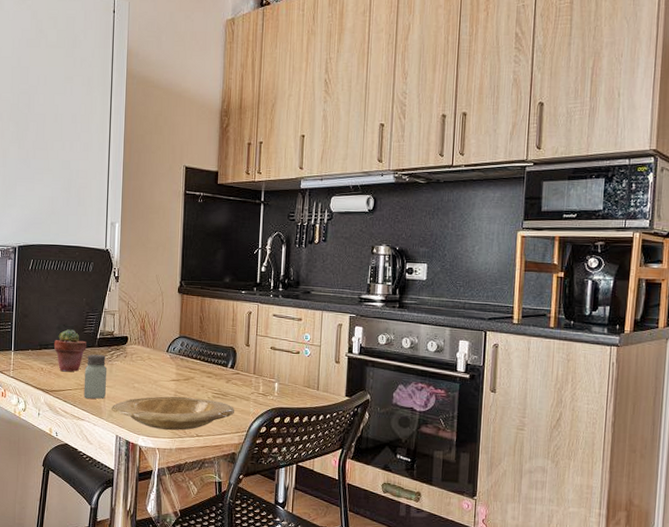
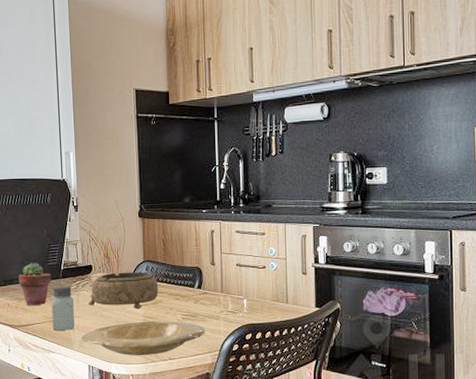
decorative bowl: none [121,346,192,384] -> present [88,272,159,310]

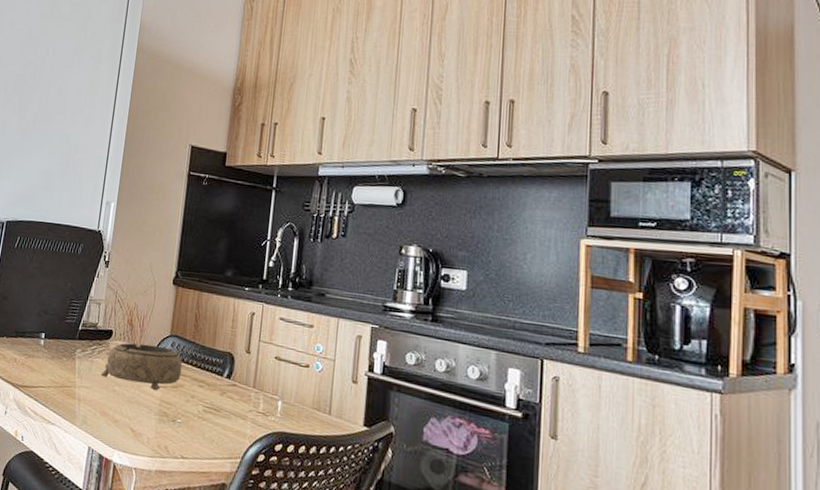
potted succulent: present [18,263,52,306] -> none [31,317,68,366]
saltshaker: present [51,286,75,330] -> none [57,347,86,402]
plate: present [81,321,205,355] -> none [85,404,228,449]

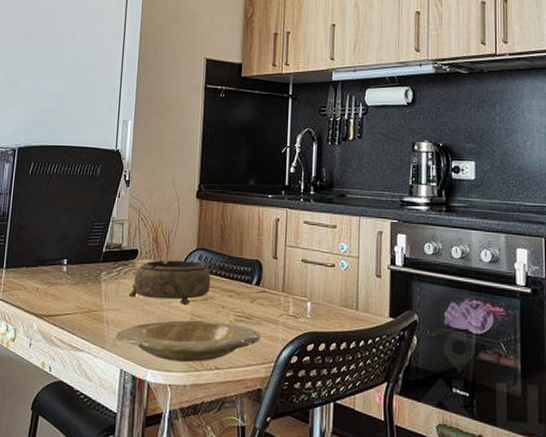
plate: none [85,404,228,449] -> present [115,320,260,362]

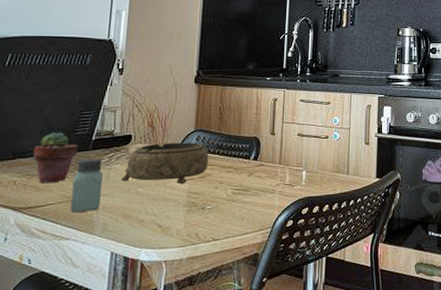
potted succulent: none [52,242,91,293] -> present [32,132,79,183]
saltshaker: none [84,271,113,325] -> present [70,159,103,212]
plate: present [115,320,260,362] -> none [105,197,257,238]

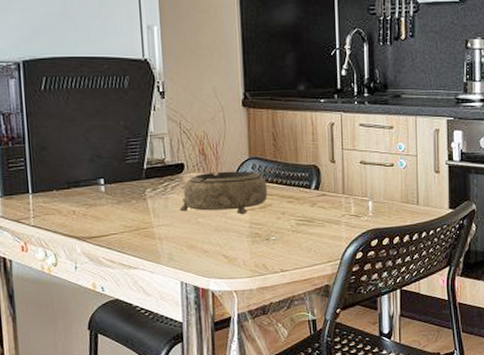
potted succulent: present [32,132,79,183] -> none [86,161,132,213]
saltshaker: present [70,159,103,212] -> none [131,188,162,242]

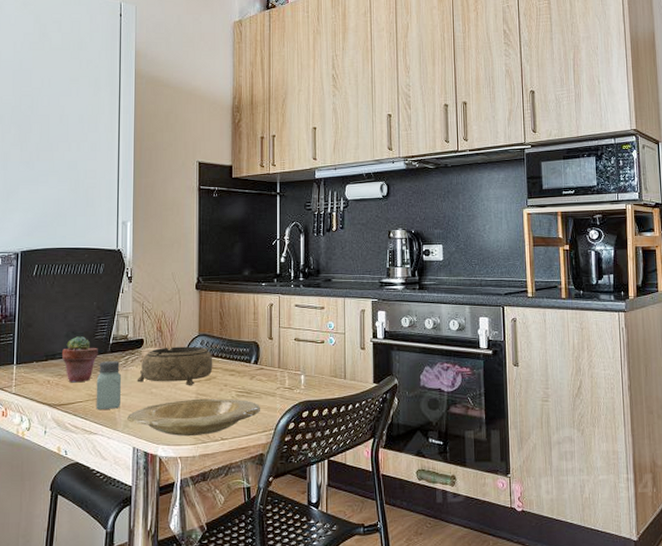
potted succulent: none [86,161,132,213] -> present [61,336,99,383]
saltshaker: none [131,188,162,242] -> present [96,361,122,409]
plate: none [170,228,324,269] -> present [126,398,260,436]

